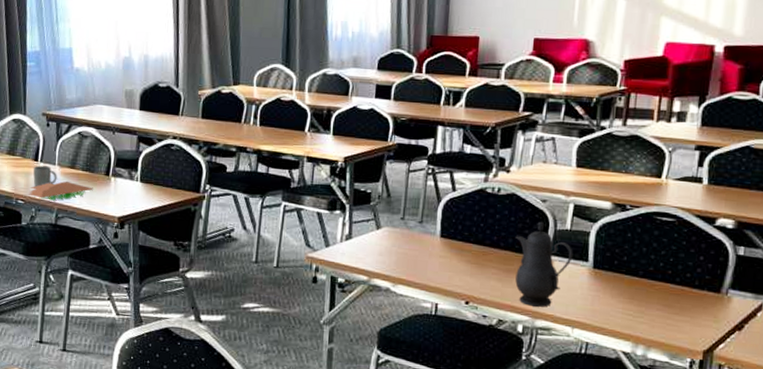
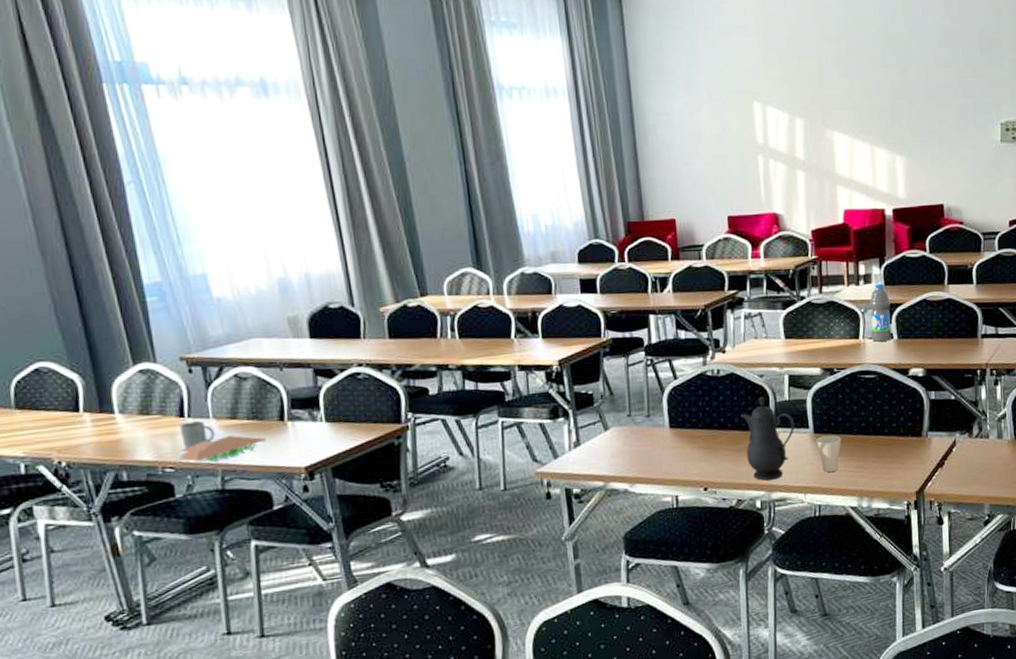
cup: none [593,272,623,312] -> present [816,435,842,473]
water bottle: none [675,123,706,185] -> present [870,283,892,342]

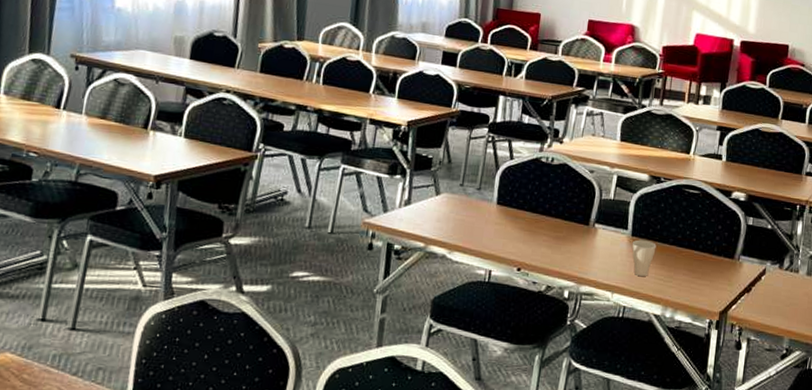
mug: present [179,421,215,448] -> none [51,113,83,138]
papers: present [179,435,266,462] -> none [44,133,127,155]
coffeepot: present [740,396,795,481] -> none [563,190,615,273]
water bottle: present [870,283,892,342] -> none [701,106,725,162]

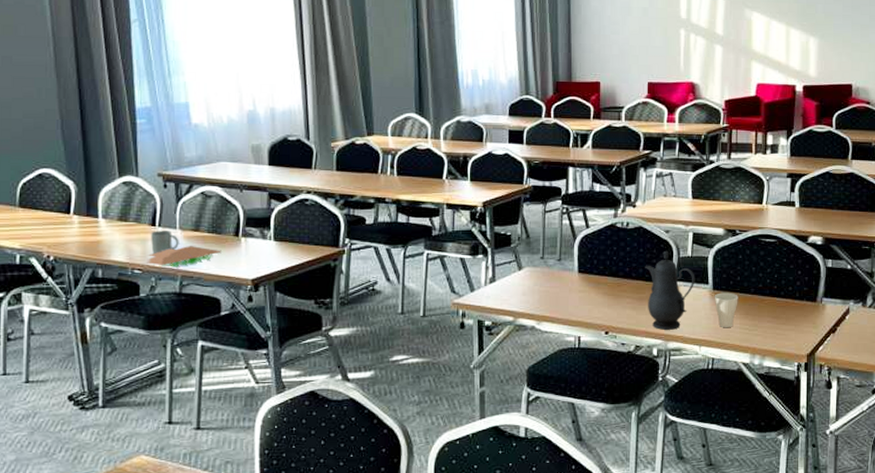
papers: none [44,133,127,155] -> present [147,246,222,268]
mug: none [51,113,83,138] -> present [150,230,179,253]
coffeepot: none [563,190,615,273] -> present [645,250,695,330]

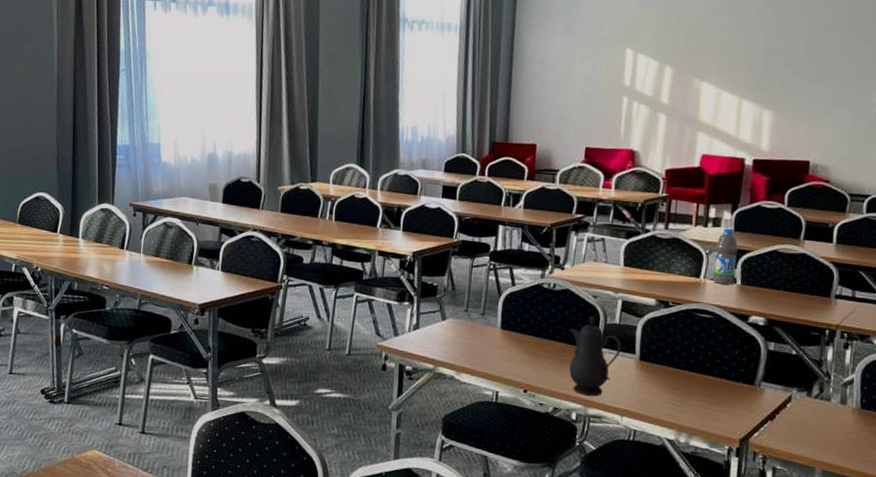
papers: present [147,246,222,268] -> none [114,269,176,288]
mug: present [150,230,179,253] -> none [118,253,142,273]
cup: present [714,292,738,328] -> none [640,364,667,401]
water bottle: none [774,154,795,208] -> present [712,228,738,285]

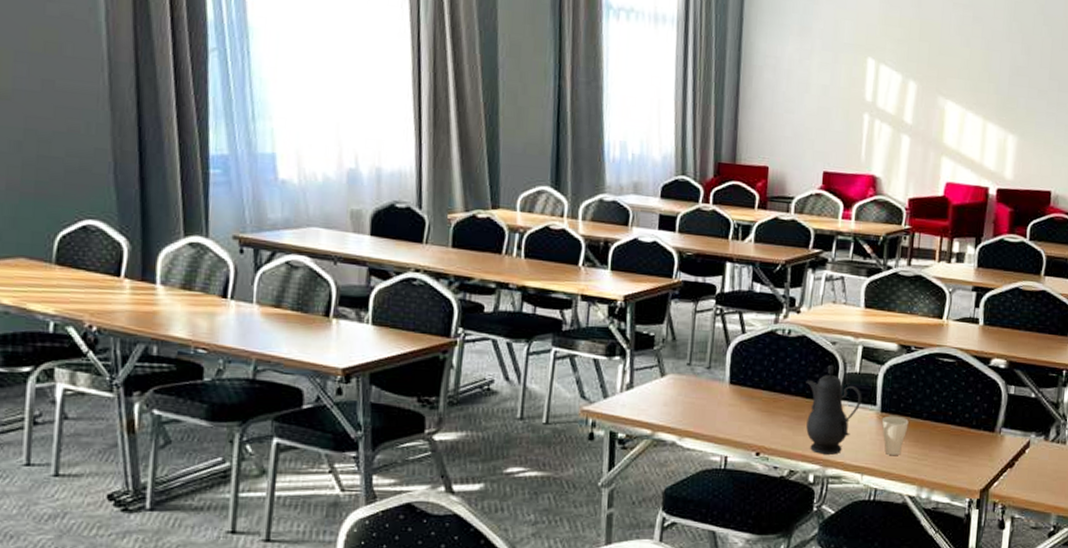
cup: none [640,364,667,401] -> present [881,415,909,456]
water bottle: present [712,228,738,285] -> none [955,264,981,326]

